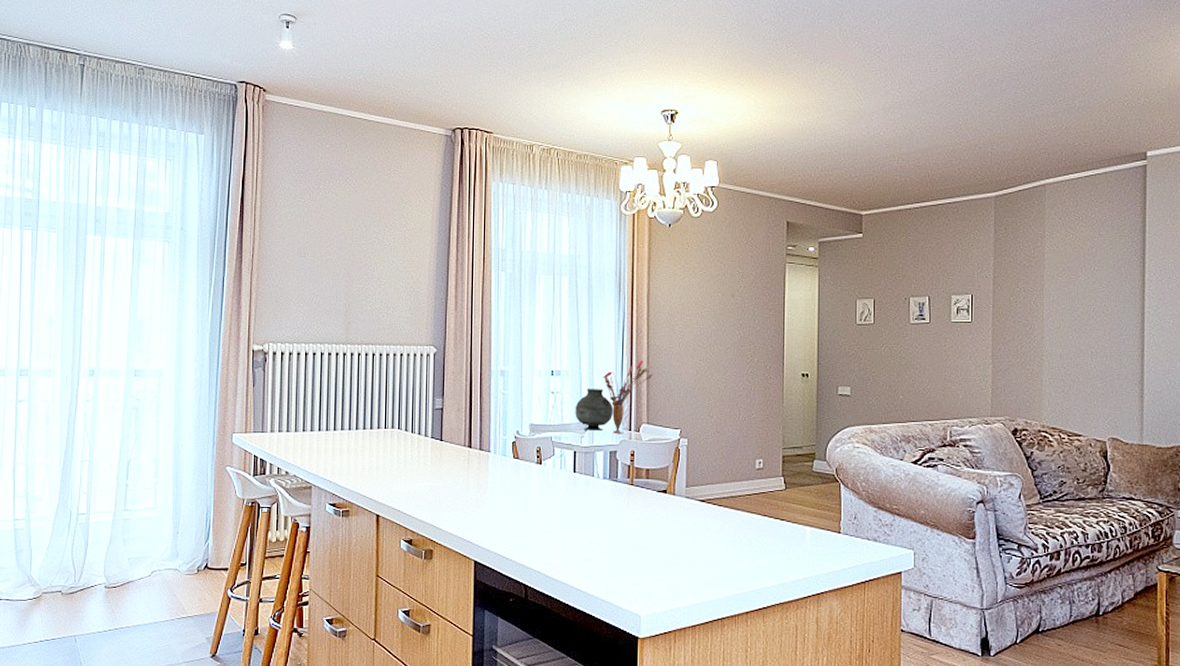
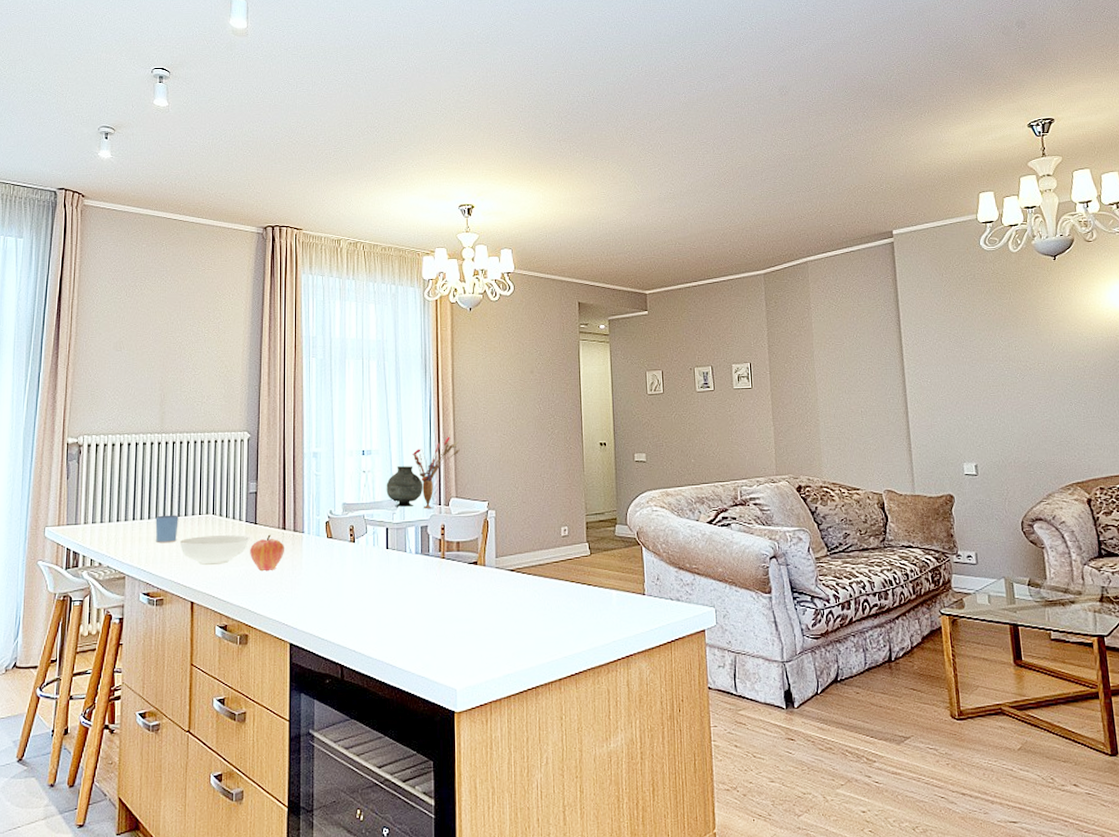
mug: none [341,427,364,456] -> present [155,515,179,544]
bowl: none [365,450,436,479] -> present [179,535,250,565]
fruit: none [435,451,471,489] -> present [250,534,285,572]

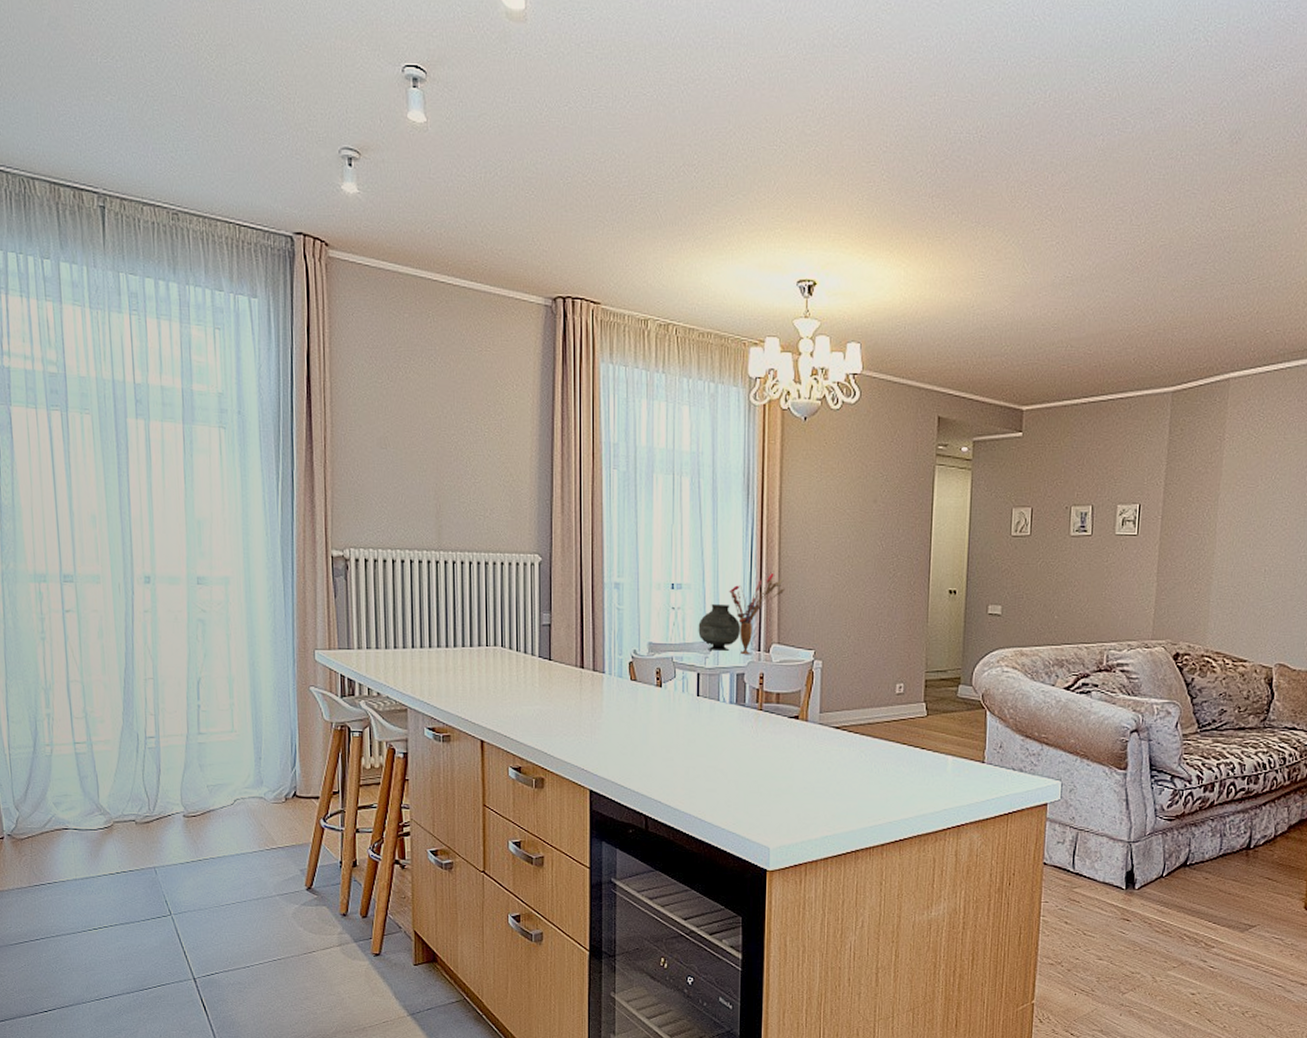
mug: present [155,515,179,544] -> none [437,644,463,676]
bowl: present [179,535,250,565] -> none [465,670,544,702]
fruit: present [250,534,285,572] -> none [544,672,584,713]

